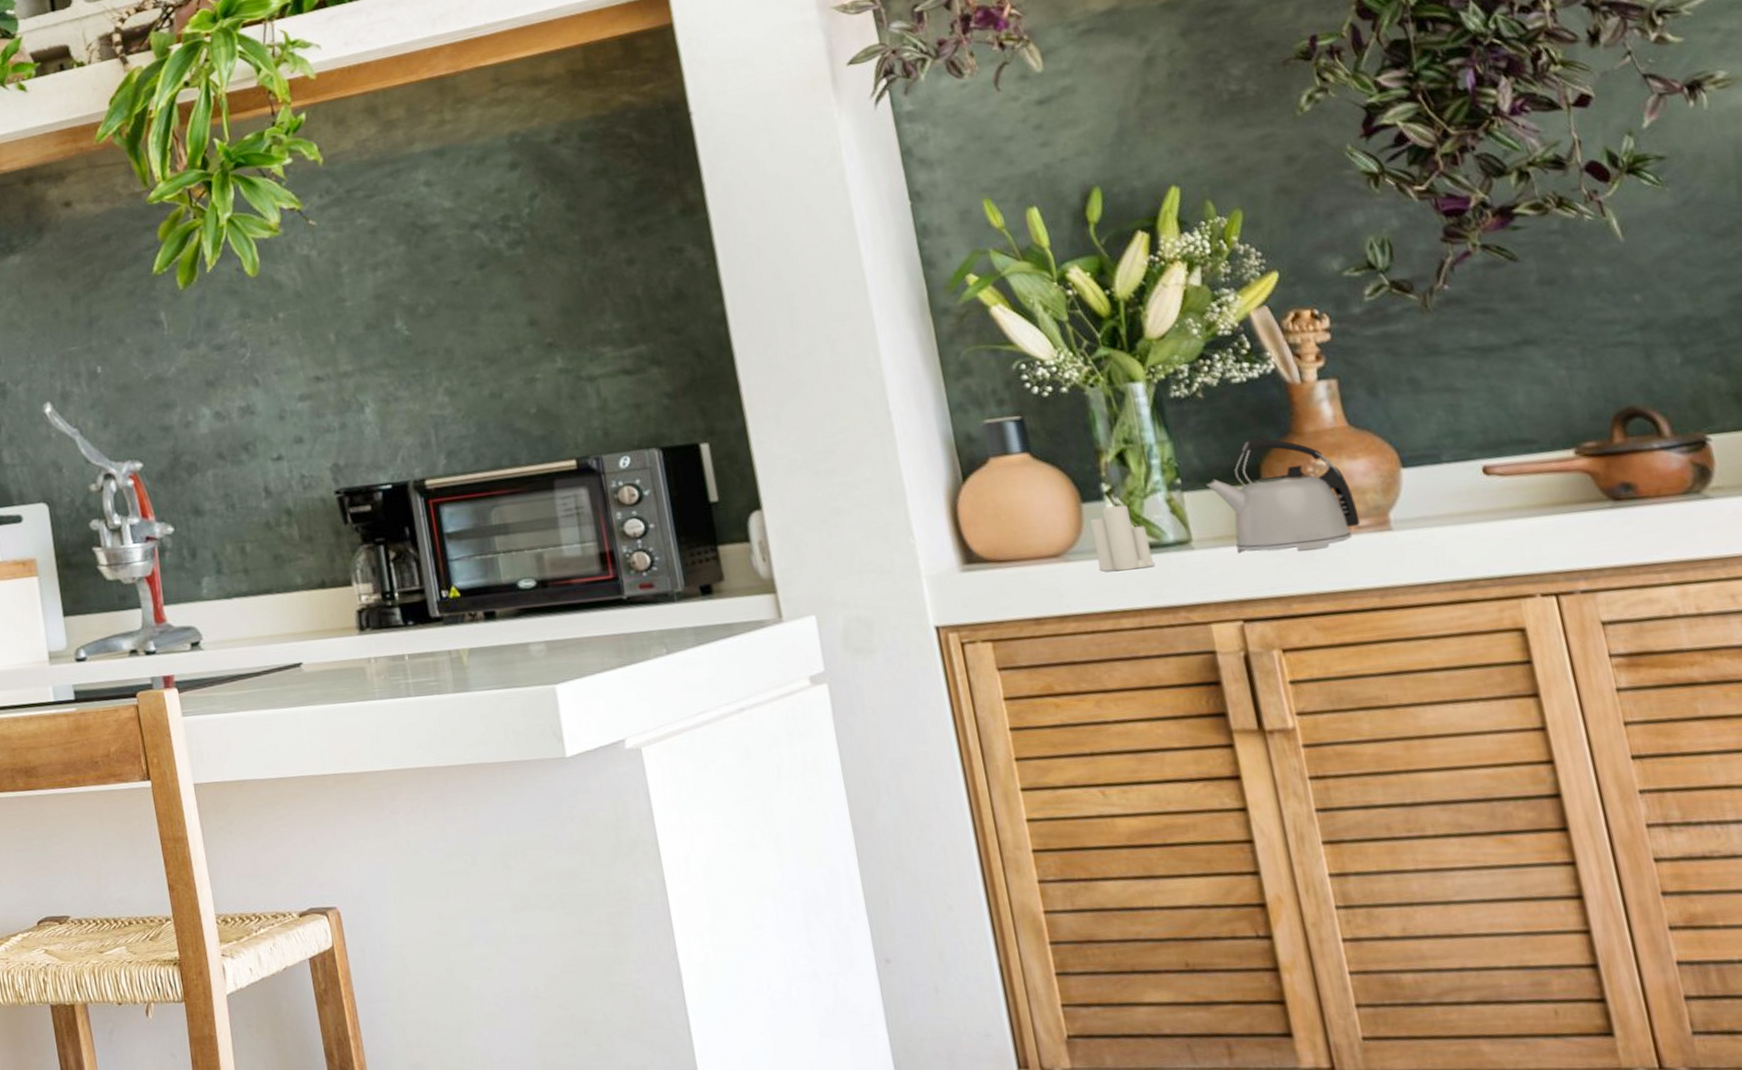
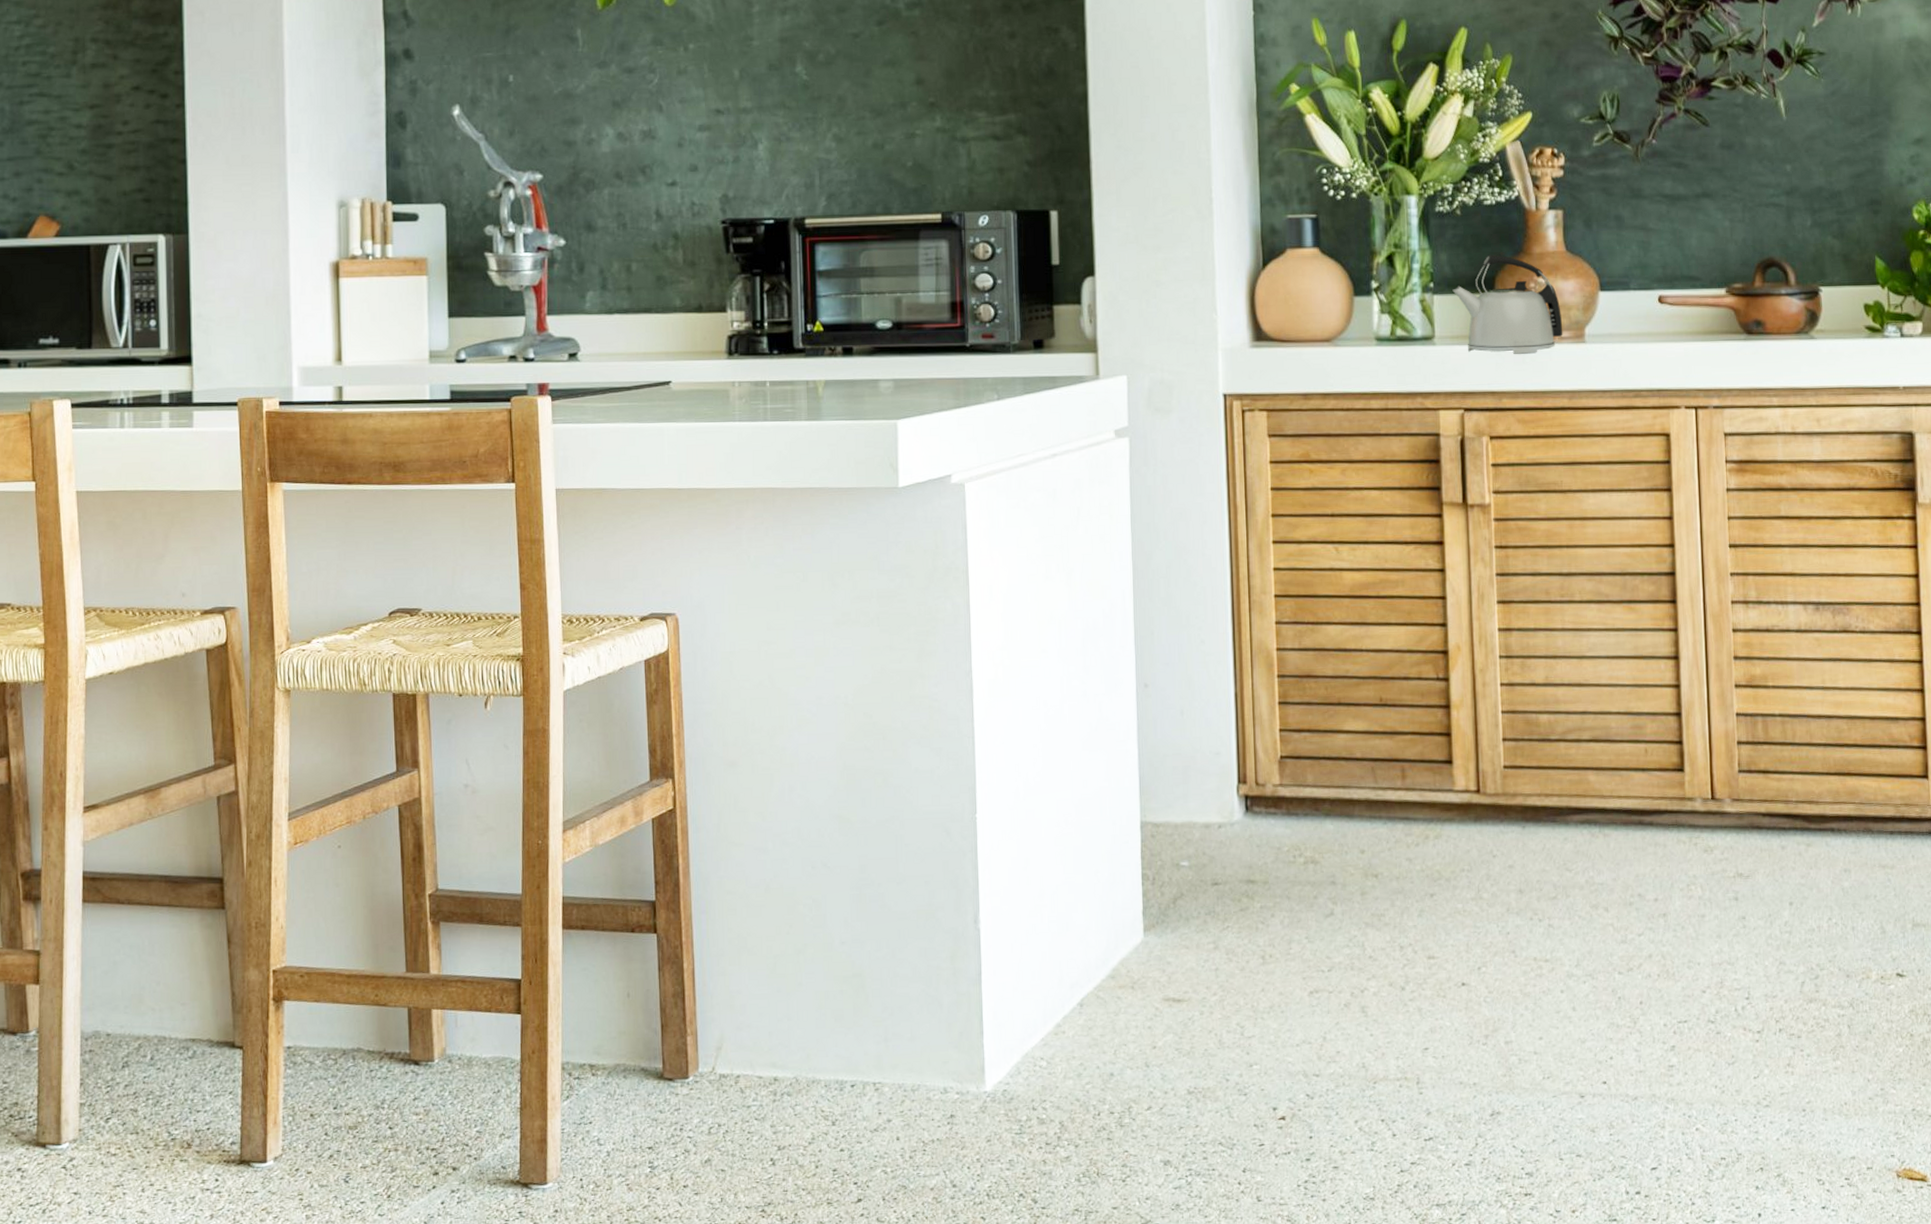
candle: present [1089,500,1155,572] -> none [1358,296,1404,358]

